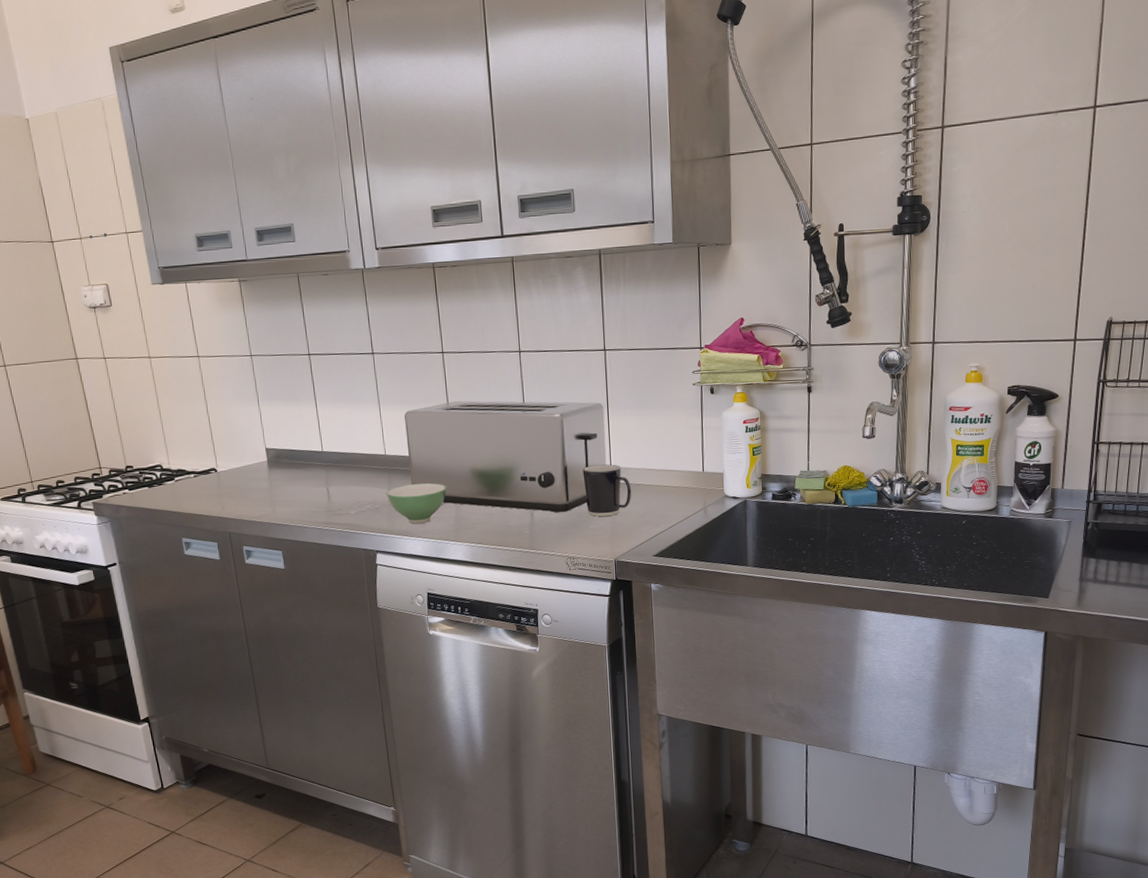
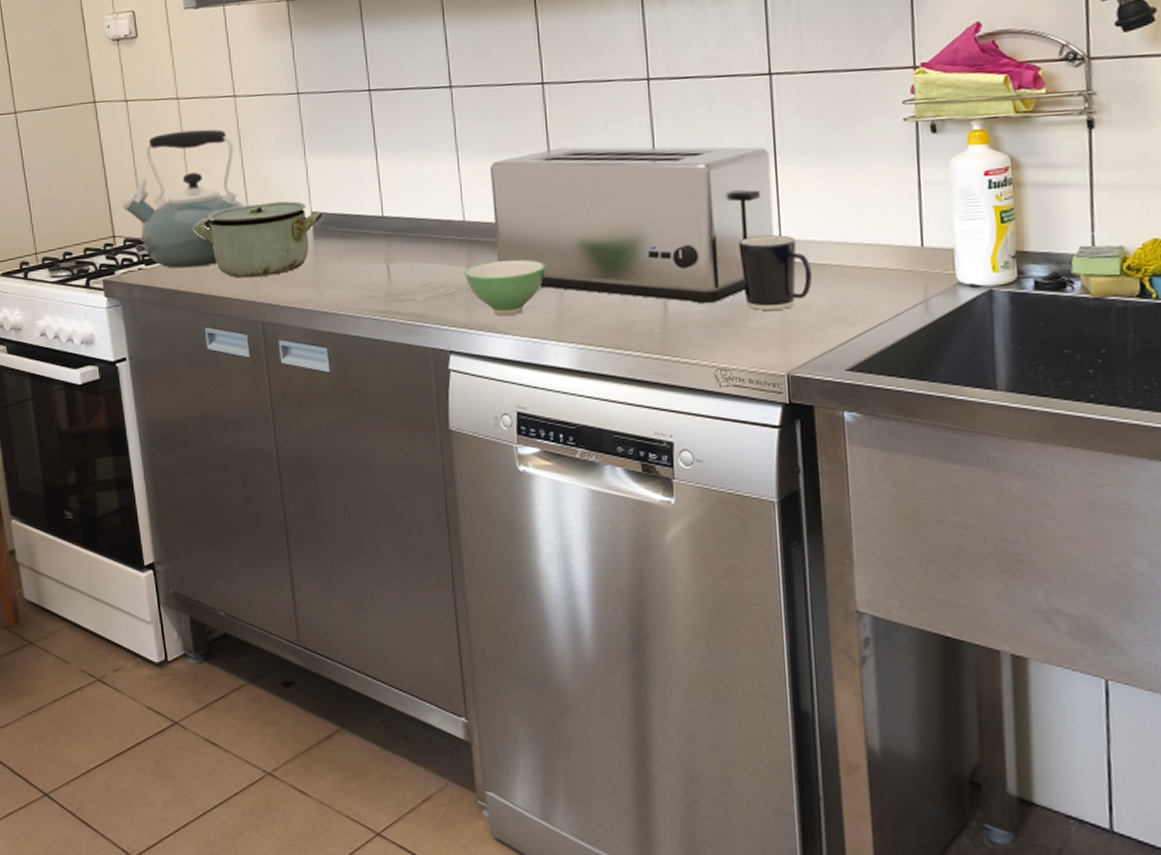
kettle: none [106,382,212,493] -> present [122,129,246,268]
cooking pot: none [168,440,275,500] -> present [193,201,322,278]

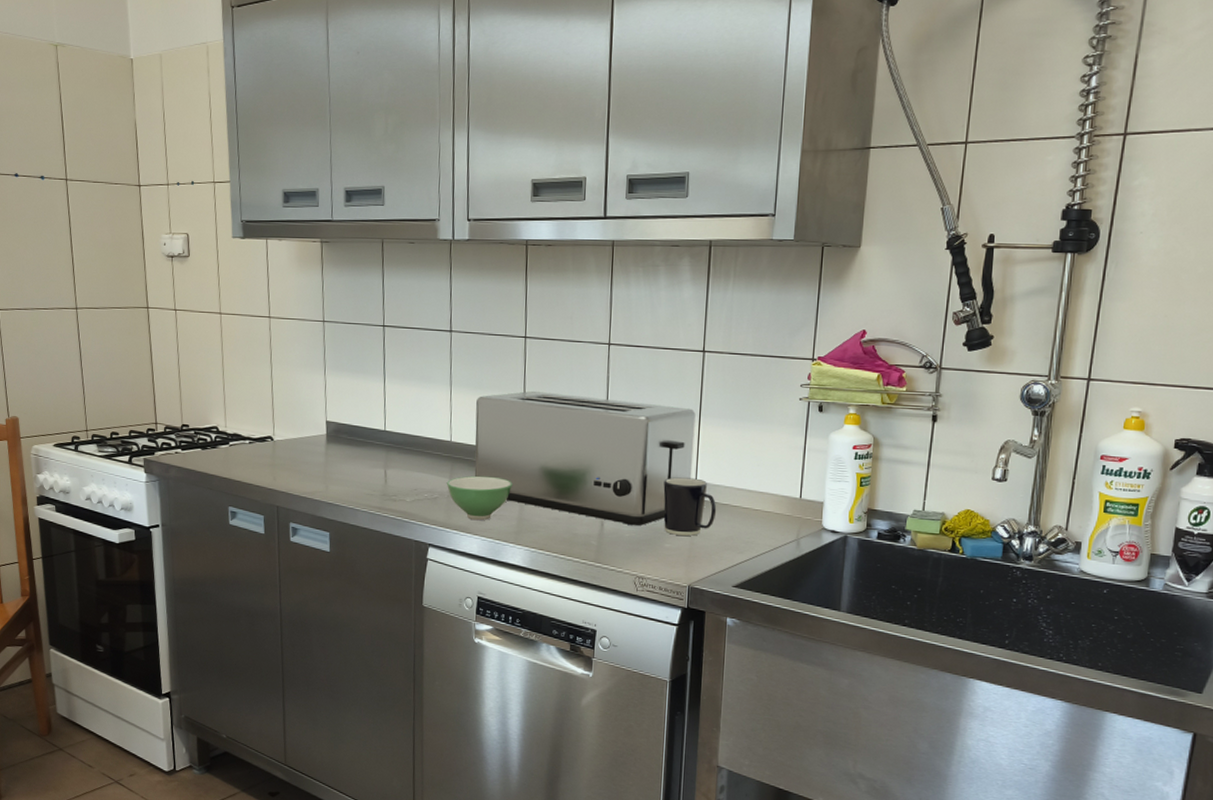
kettle: present [122,129,246,268] -> none [165,341,272,456]
cooking pot: present [193,201,322,278] -> none [225,409,335,470]

